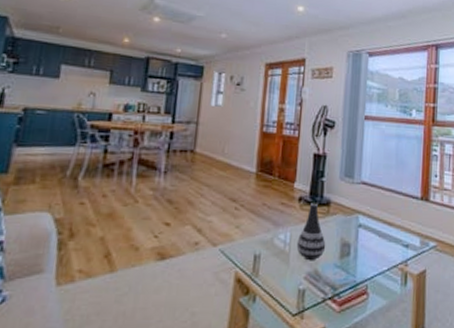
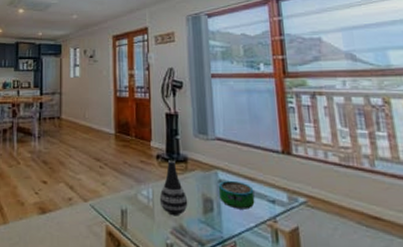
decorative bowl: none [357,224,391,254] -> present [218,180,255,209]

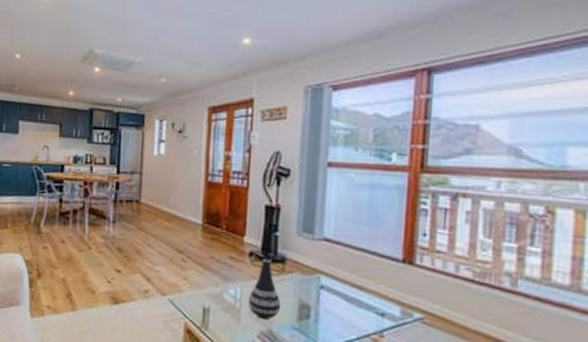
decorative bowl: present [218,180,255,209] -> none [318,286,361,320]

